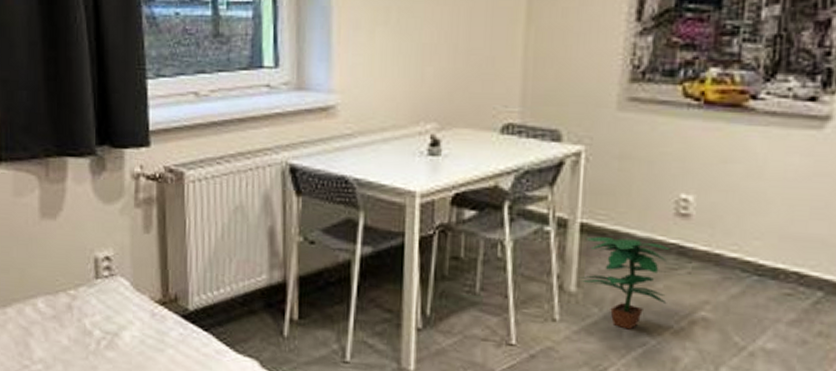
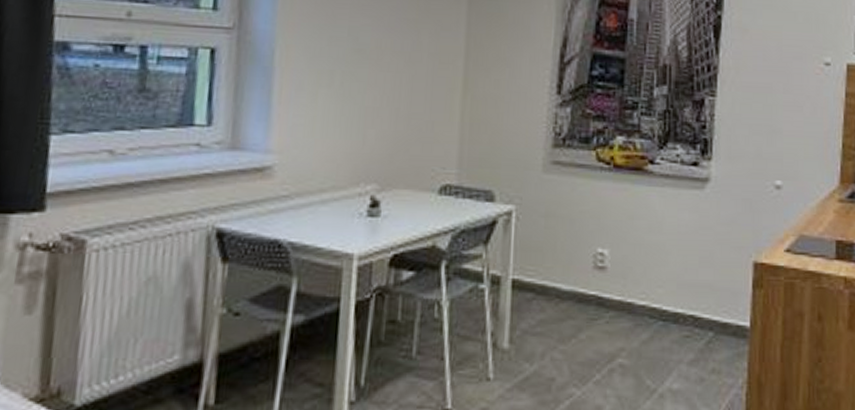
potted plant: present [578,236,671,330] -> none [510,291,591,382]

